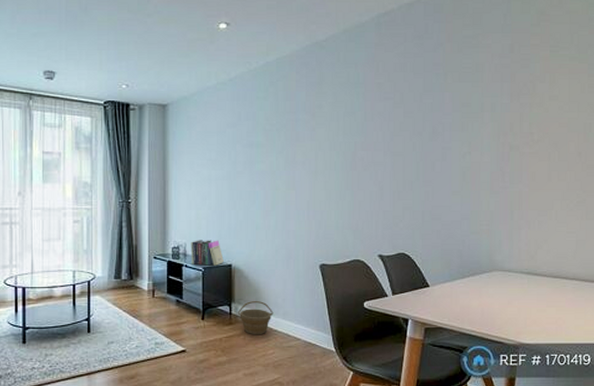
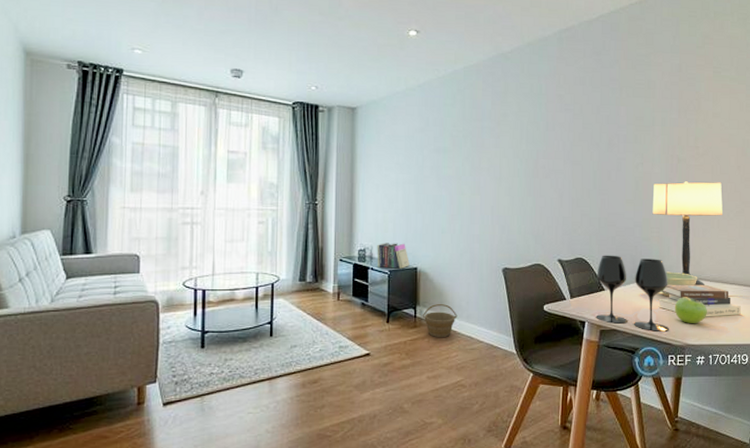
wine glass: none [420,249,500,330] -> present [596,255,669,332]
table lamp: none [481,170,562,281] -> present [652,181,723,285]
books: none [489,280,582,315] -> present [658,284,741,317]
bowl: none [491,266,533,293] -> present [661,271,698,297]
fruit: none [507,293,544,322] -> present [674,297,707,324]

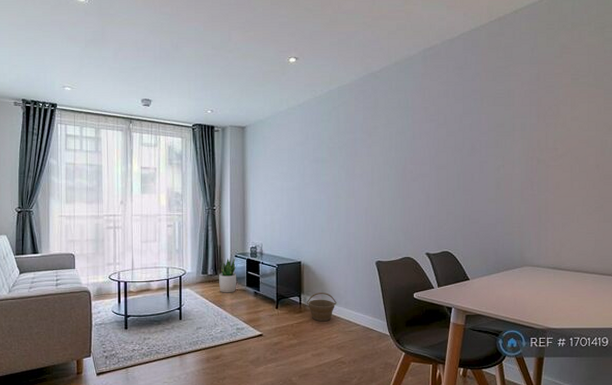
planter: none [319,261,342,304] -> present [219,257,237,293]
books: present [377,243,410,269] -> none [266,241,294,263]
wine glass: present [596,255,669,332] -> none [461,248,531,316]
table lamp: present [652,181,723,285] -> none [513,180,583,275]
books: present [658,284,741,317] -> none [520,274,601,304]
bowl: present [661,271,698,297] -> none [522,262,559,285]
fruit: present [674,297,707,324] -> none [536,285,568,310]

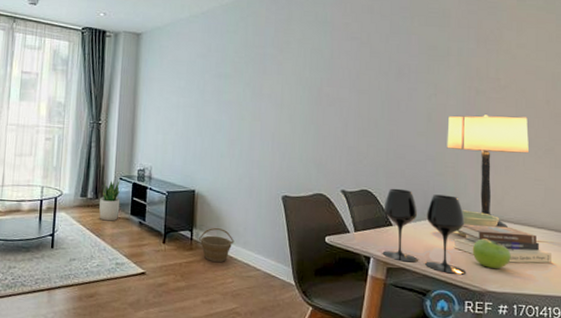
wine glass: none [461,248,531,316] -> present [382,188,465,275]
table lamp: none [513,180,583,275] -> present [447,114,530,228]
books: none [520,274,601,304] -> present [453,223,551,264]
bowl: none [522,262,559,285] -> present [456,210,500,237]
fruit: none [536,285,568,310] -> present [472,238,511,269]

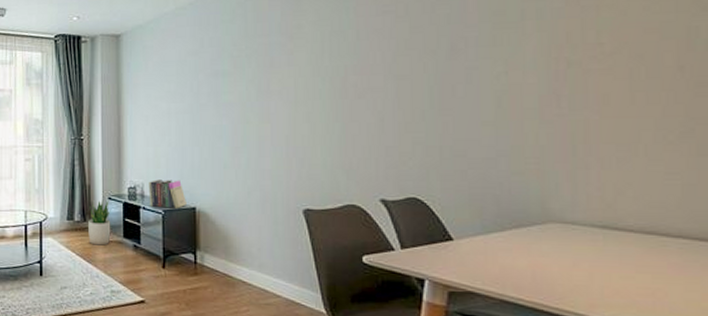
books: none [155,164,188,191] -> present [148,180,186,208]
basket: present [198,228,235,263] -> none [203,249,247,289]
wine glass: present [382,188,465,275] -> none [439,194,562,299]
table lamp: present [447,114,530,228] -> none [526,91,655,238]
books: present [453,223,551,264] -> none [542,234,696,284]
bowl: present [456,210,500,237] -> none [546,217,612,252]
fruit: present [472,238,511,269] -> none [571,253,631,292]

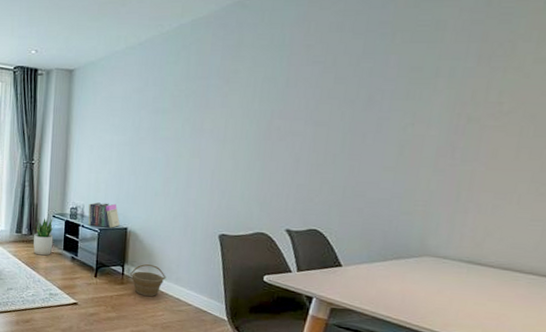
basket: none [203,249,247,289] -> present [129,264,166,297]

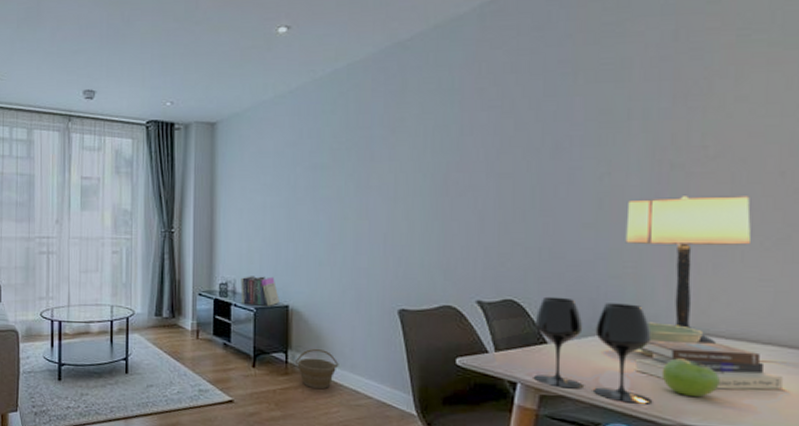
planter: present [33,217,54,256] -> none [177,295,201,343]
wine glass: none [327,228,432,319] -> present [533,296,652,404]
books: none [412,266,537,311] -> present [634,339,782,390]
bowl: none [418,252,476,281] -> present [638,322,704,357]
table lamp: none [419,146,534,272] -> present [625,196,752,344]
fruit: none [435,282,484,315] -> present [661,358,720,398]

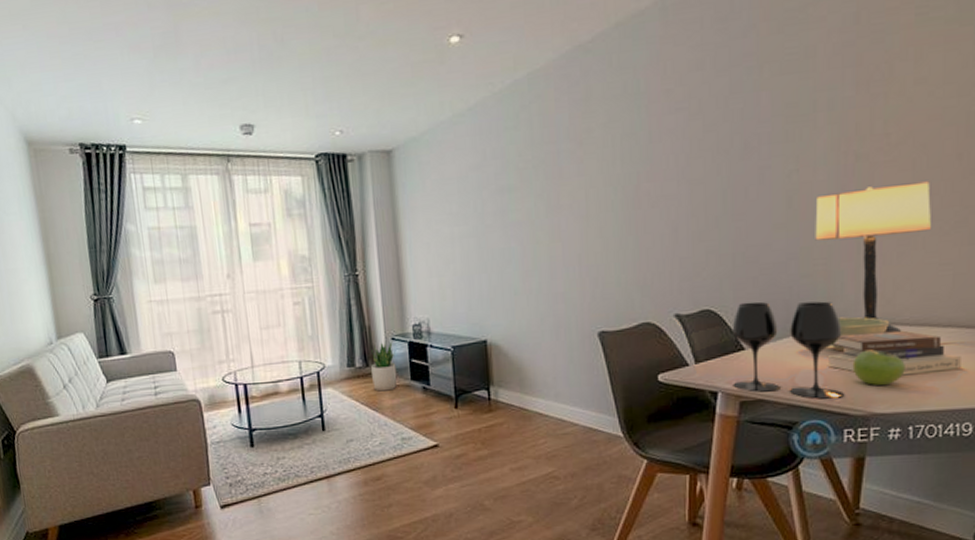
planter: none [177,295,201,343] -> present [371,340,397,392]
books: present [240,276,279,306] -> none [434,311,477,345]
basket: present [294,349,339,390] -> none [497,382,543,423]

